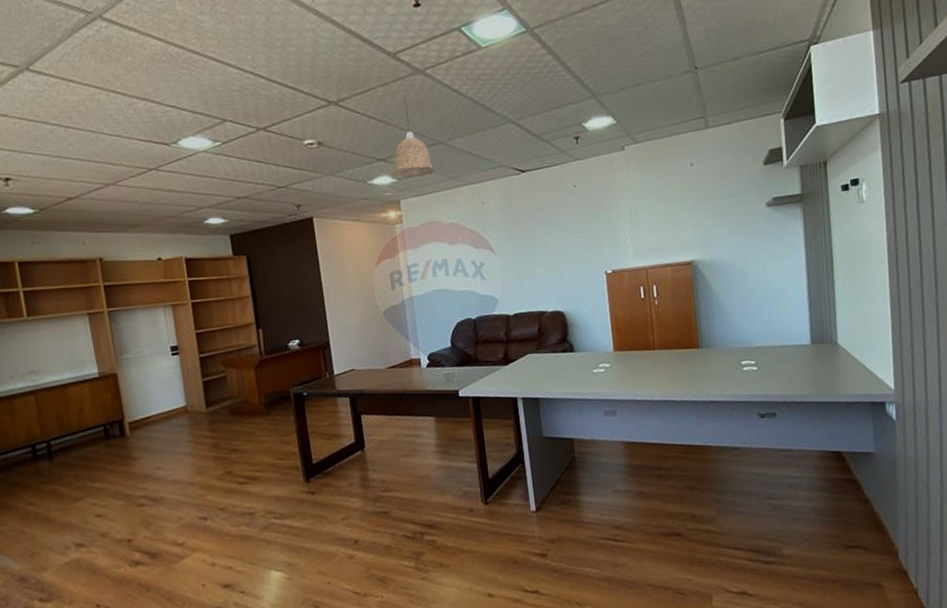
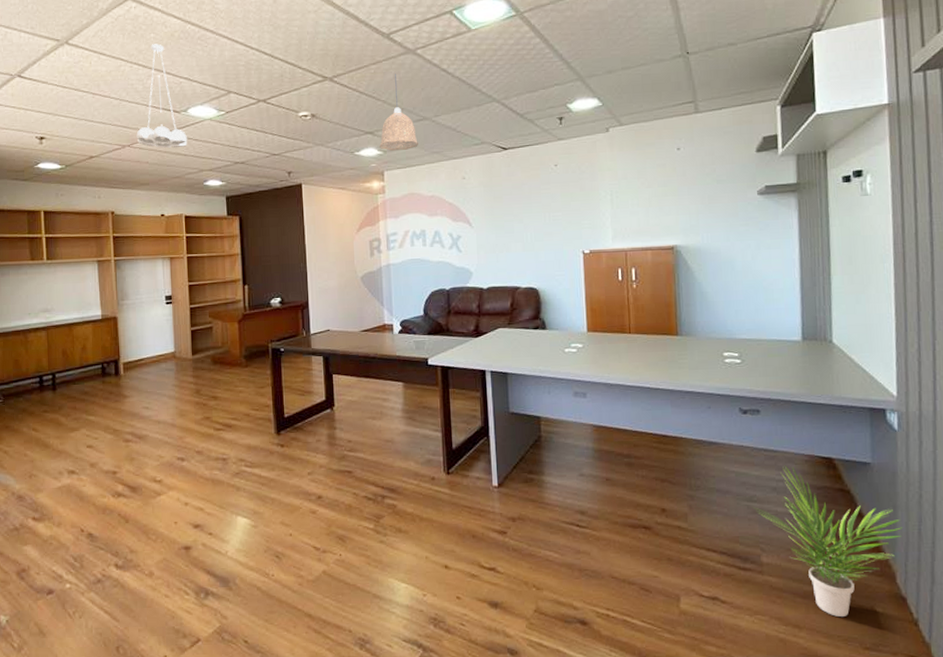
pendant light: none [121,68,181,186] -> present [136,43,187,149]
potted plant: none [774,462,902,596] -> present [753,465,902,618]

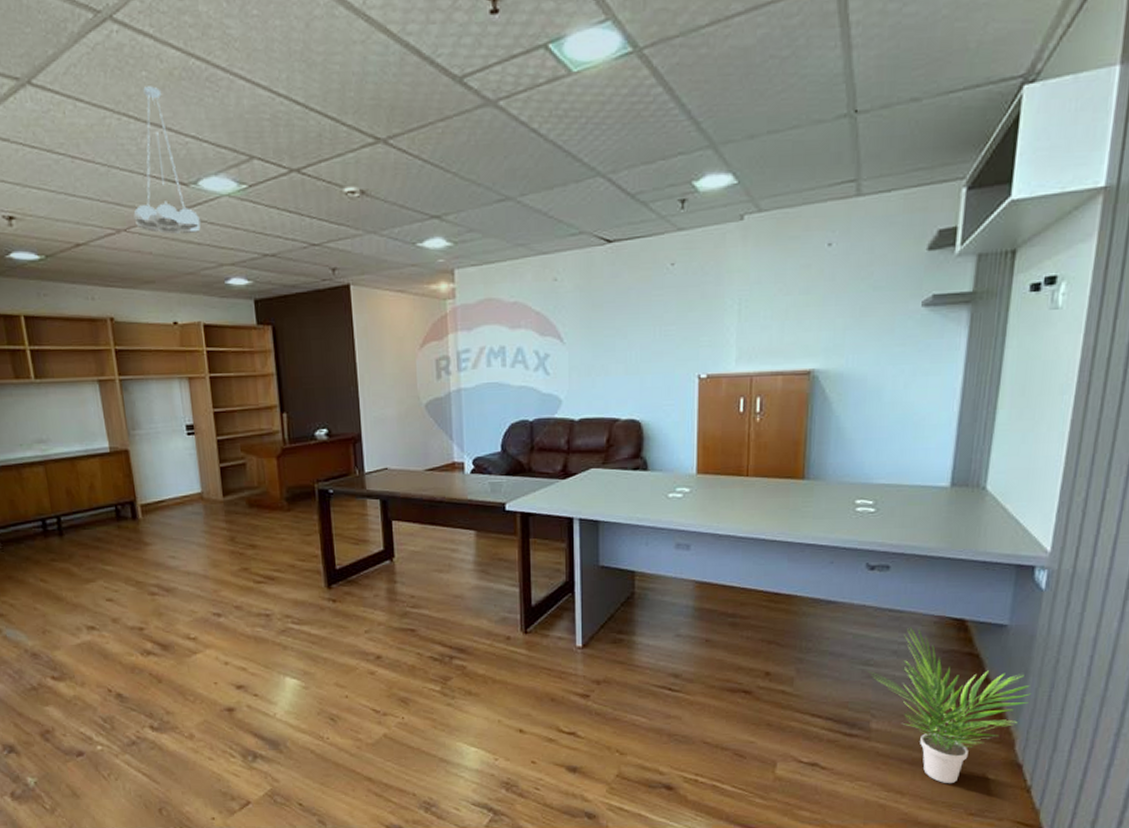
pendant lamp: present [379,73,418,151] -> none [449,134,498,242]

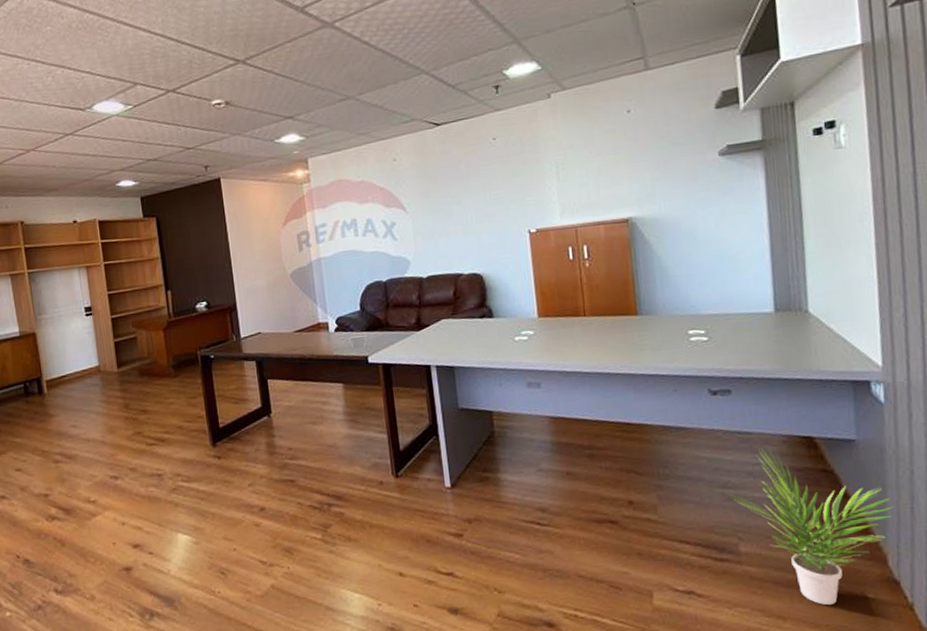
pendant light: present [133,86,201,235] -> none [40,37,95,150]

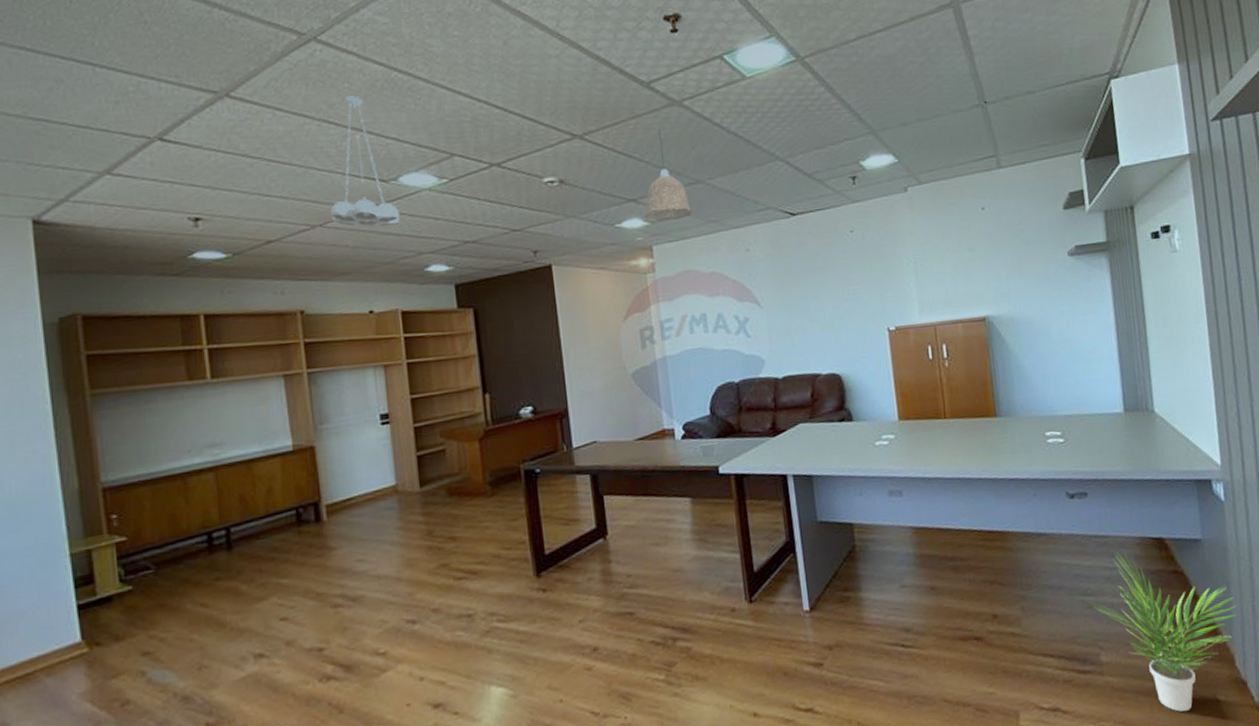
pendant light: none [40,37,95,150] -> present [330,96,400,228]
pendant lamp: none [301,50,343,136] -> present [645,129,692,221]

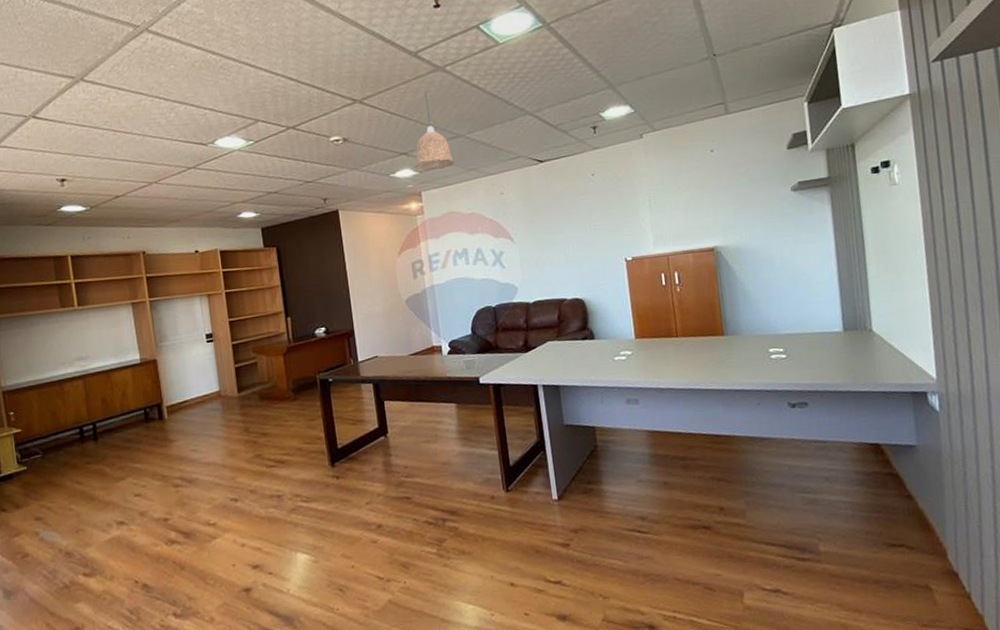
pendant light: present [330,96,400,228] -> none [163,75,217,183]
potted plant: present [1088,551,1237,712] -> none [808,454,950,598]

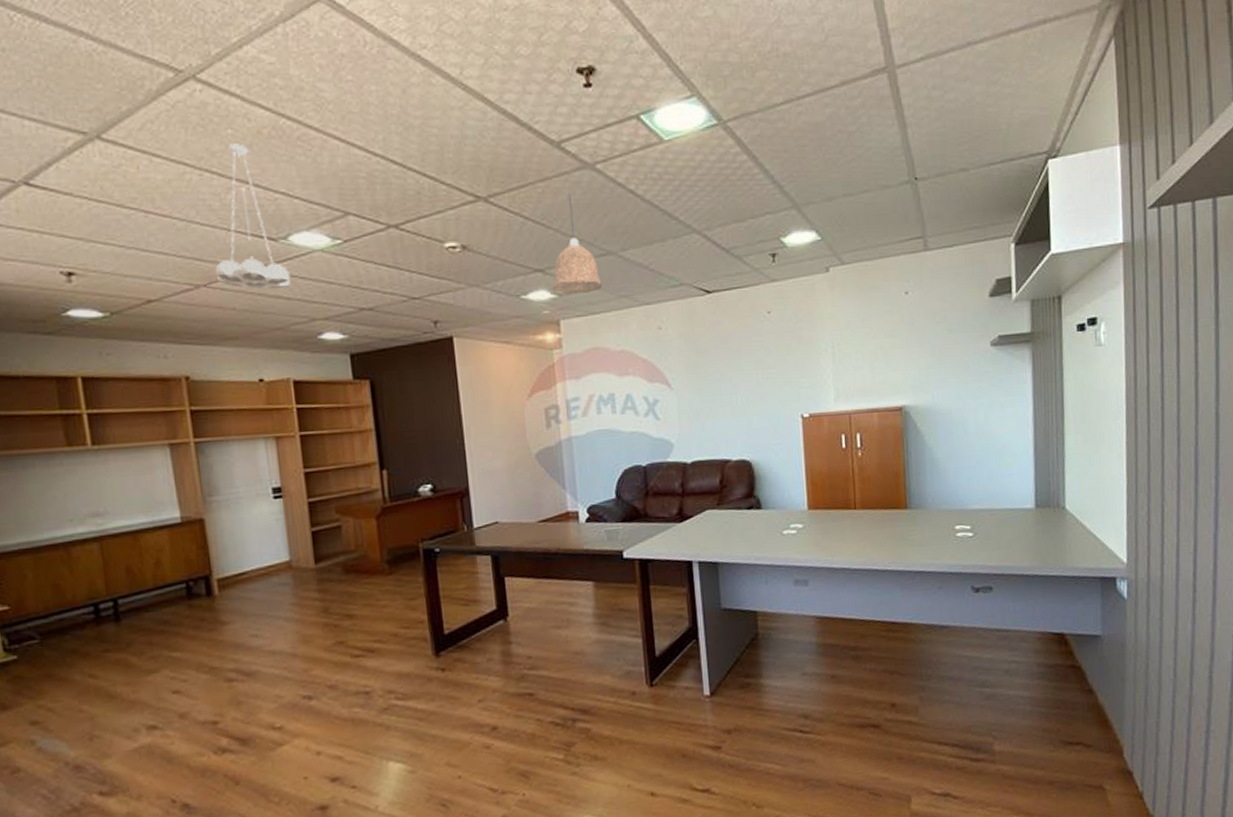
pendant light: none [163,75,217,183] -> present [215,143,291,290]

